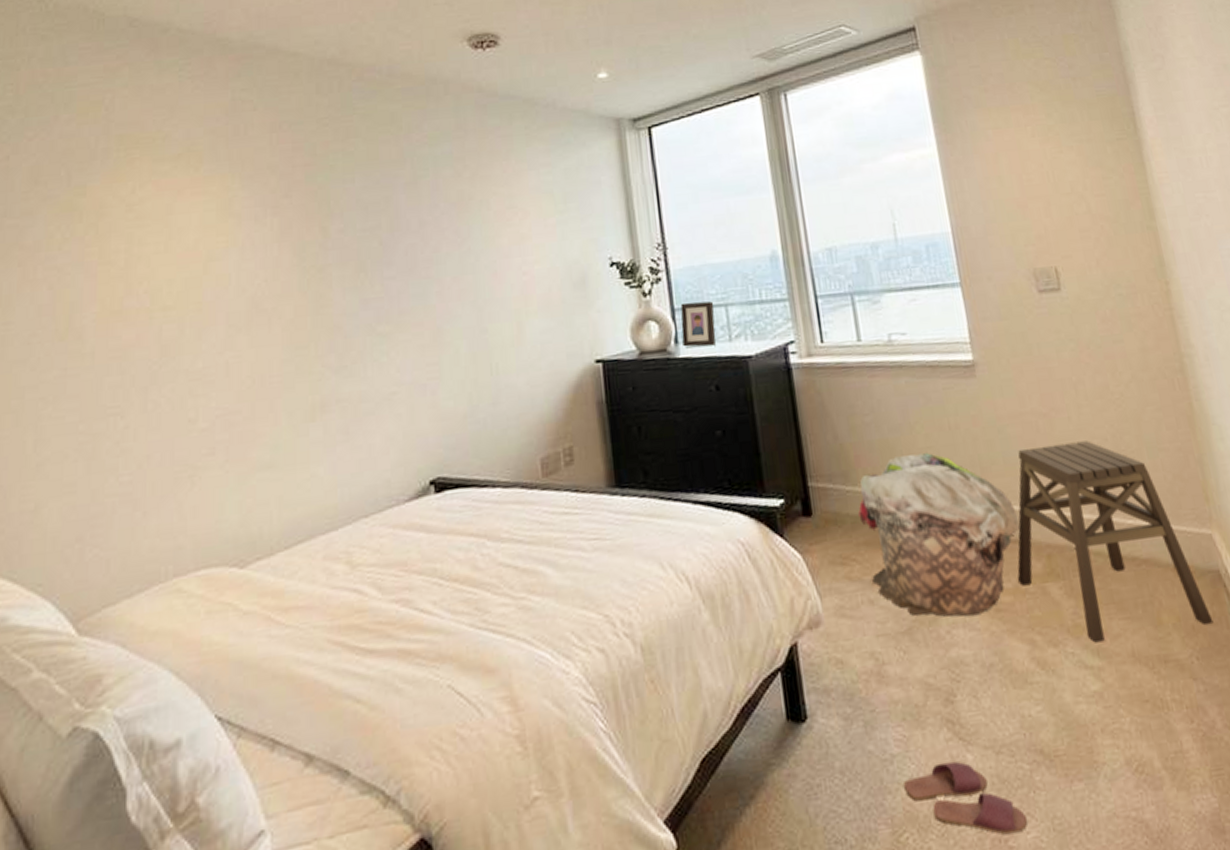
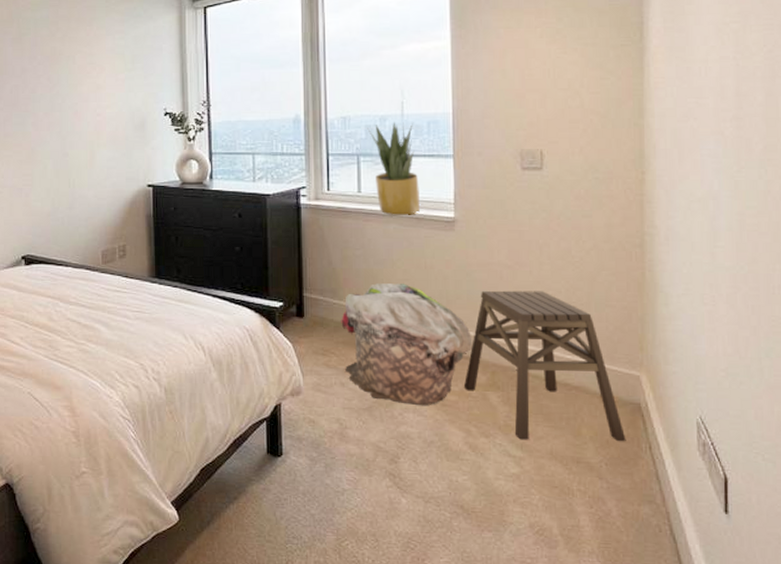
picture frame: present [680,301,716,347] -> none [216,148,244,184]
planter: none [858,248,933,367] -> present [367,122,420,216]
slippers: present [904,761,1027,834] -> none [350,501,441,556]

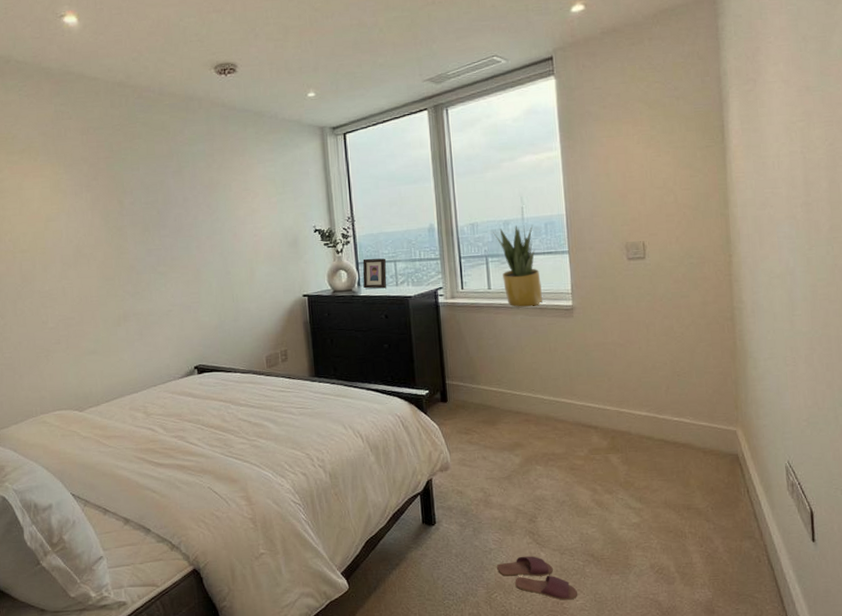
picture frame: none [216,148,244,184] -> present [362,258,387,289]
laundry basket: present [341,283,473,406] -> none [480,366,595,471]
slippers: none [350,501,441,556] -> present [497,556,577,600]
stool: present [463,290,626,442] -> none [588,364,728,494]

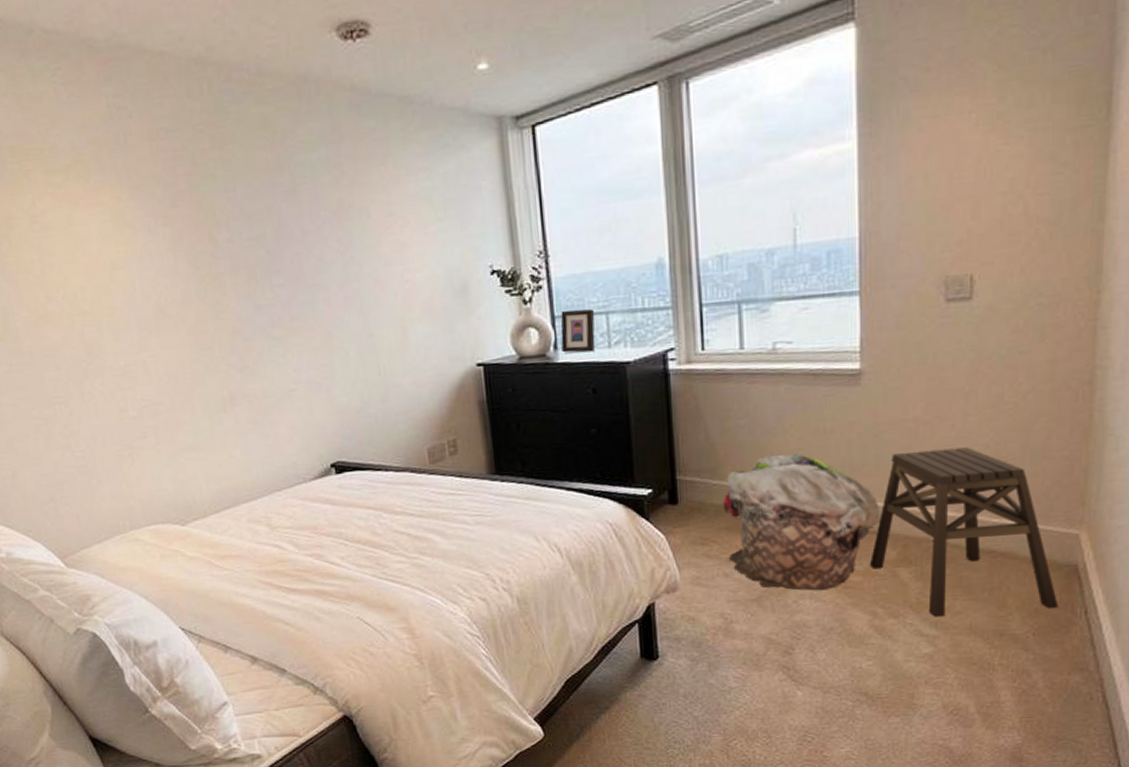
laundry basket: none [480,366,595,471] -> present [723,454,881,591]
planter: present [493,225,542,308] -> none [750,255,817,374]
slippers: present [497,556,577,600] -> none [738,695,842,748]
stool: none [588,364,728,494] -> present [869,447,1059,617]

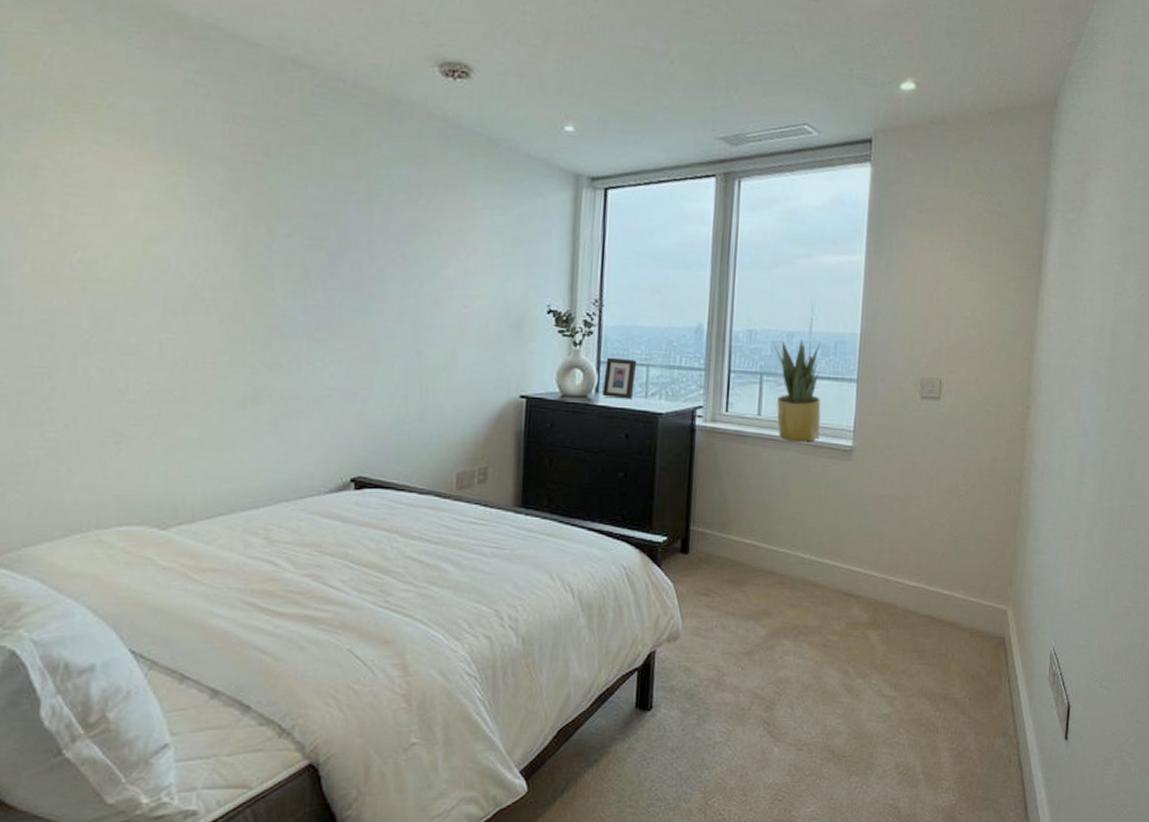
laundry basket: present [723,454,881,591] -> none [727,516,859,648]
planter: none [750,255,817,374] -> present [773,340,821,443]
stool: present [869,447,1059,617] -> none [845,524,989,679]

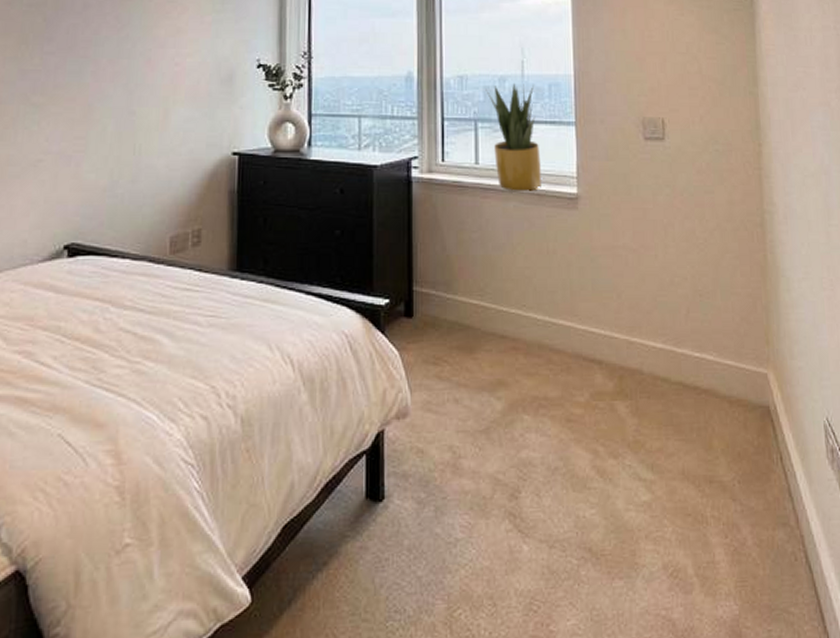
picture frame: present [602,357,637,399] -> none [315,109,349,152]

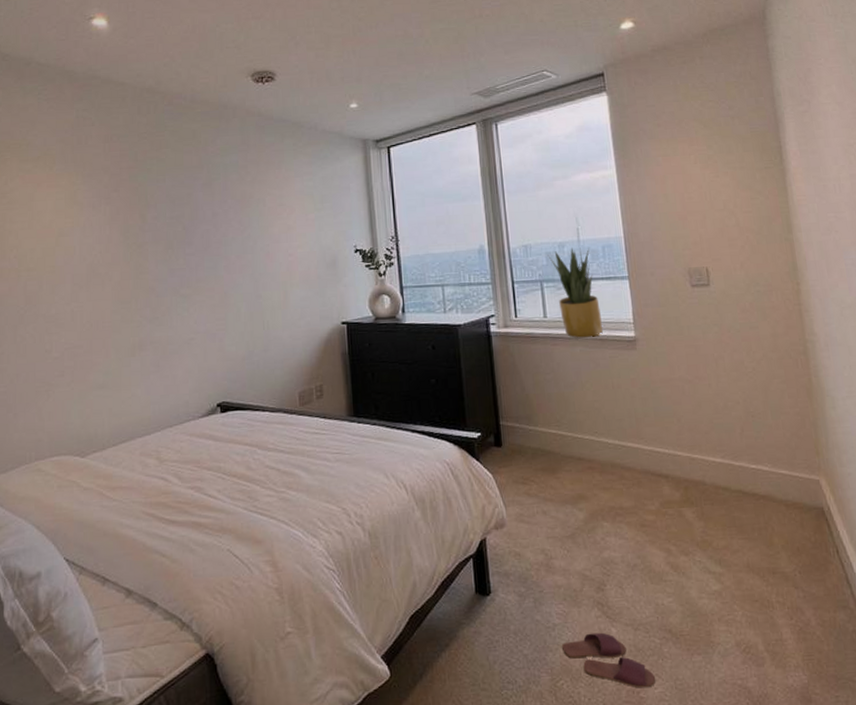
slippers: none [464,550,568,620] -> present [562,632,655,688]

